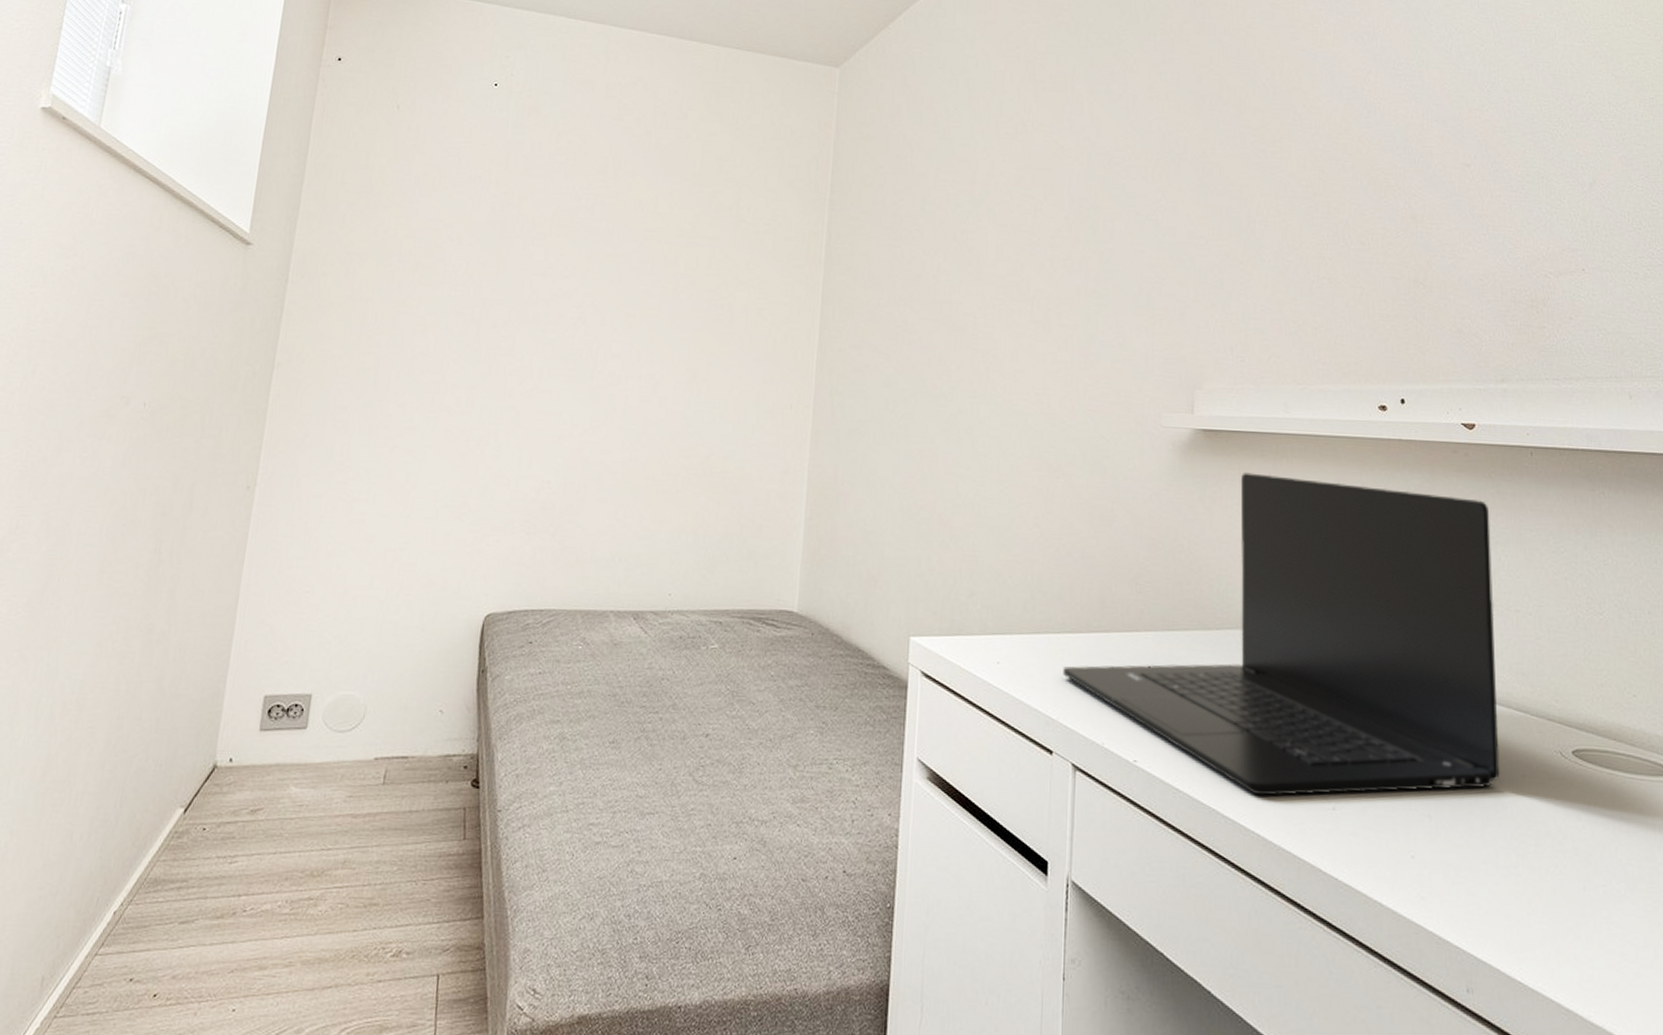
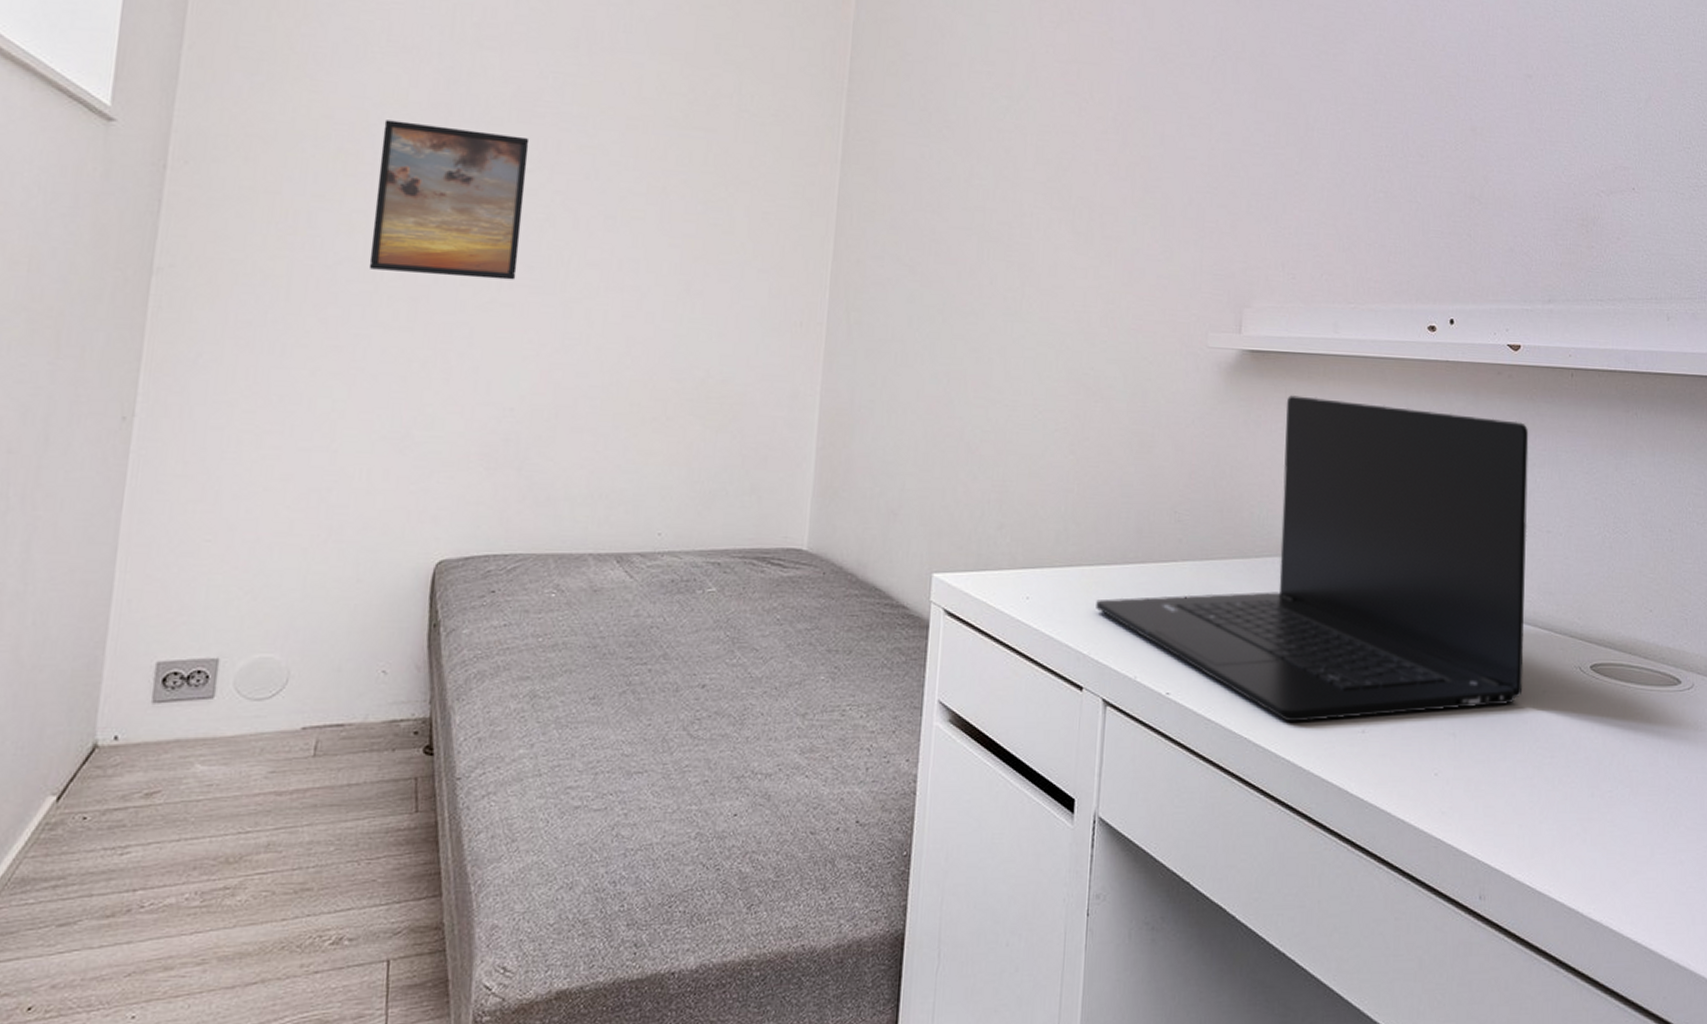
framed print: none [438,238,566,370] -> present [368,120,530,280]

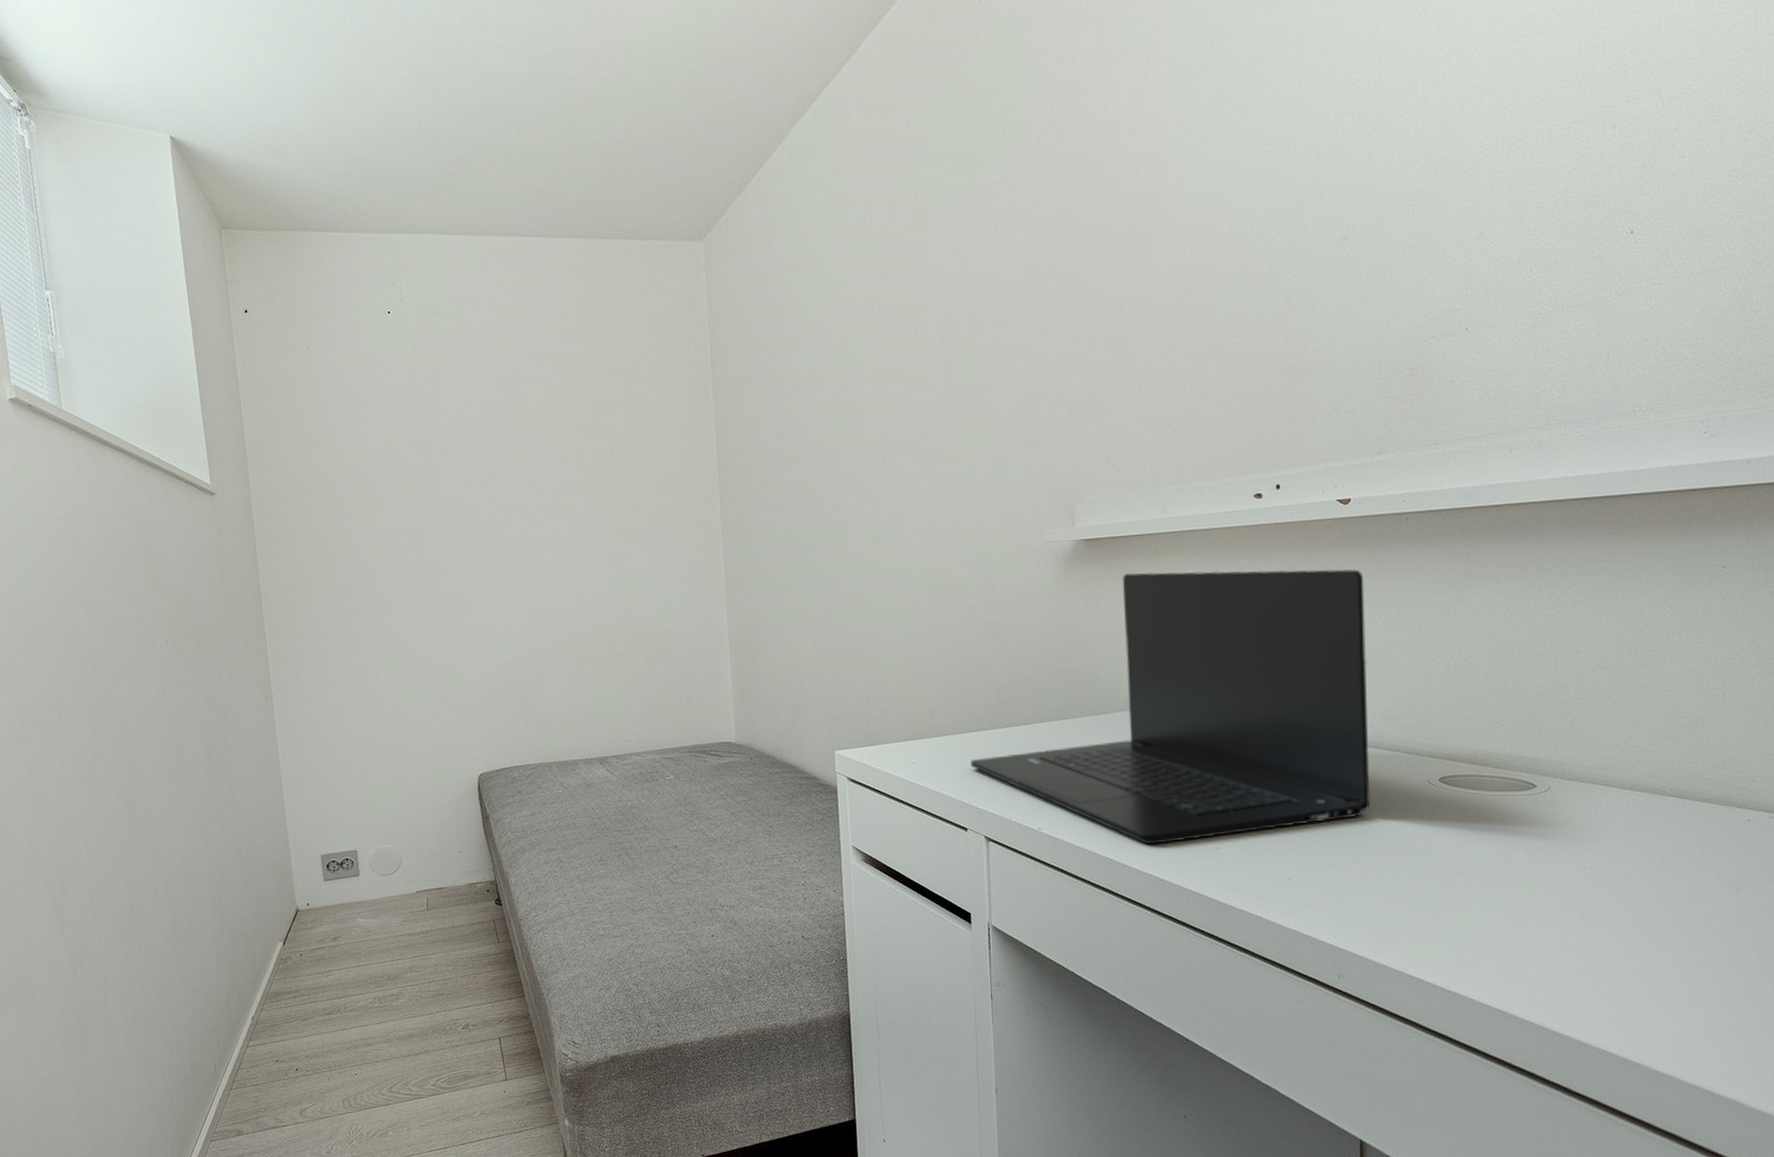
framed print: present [368,120,530,280] -> none [383,458,493,574]

